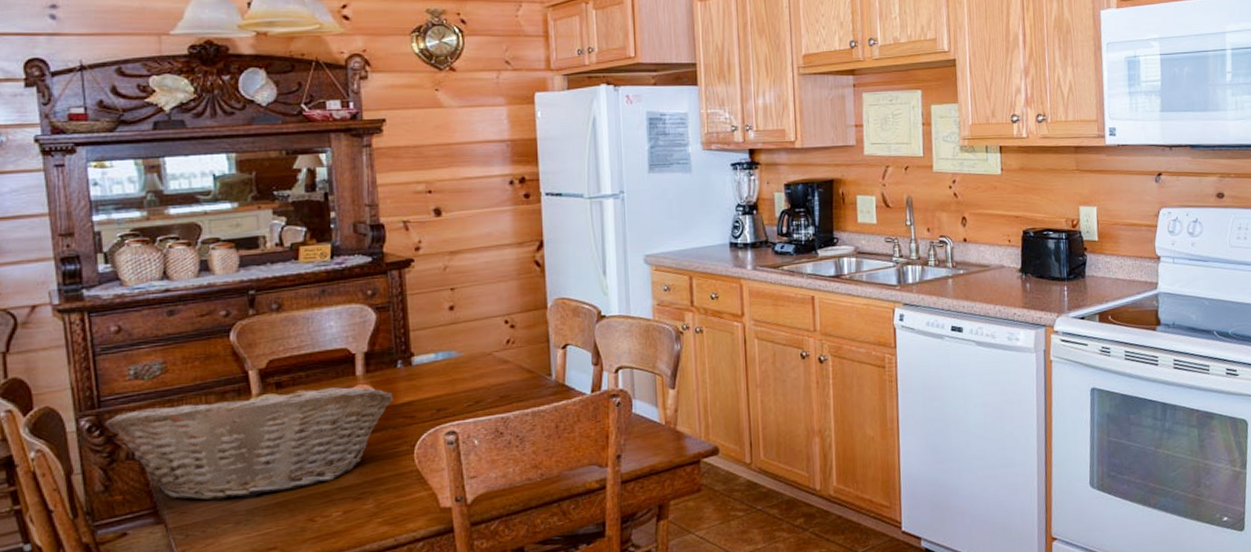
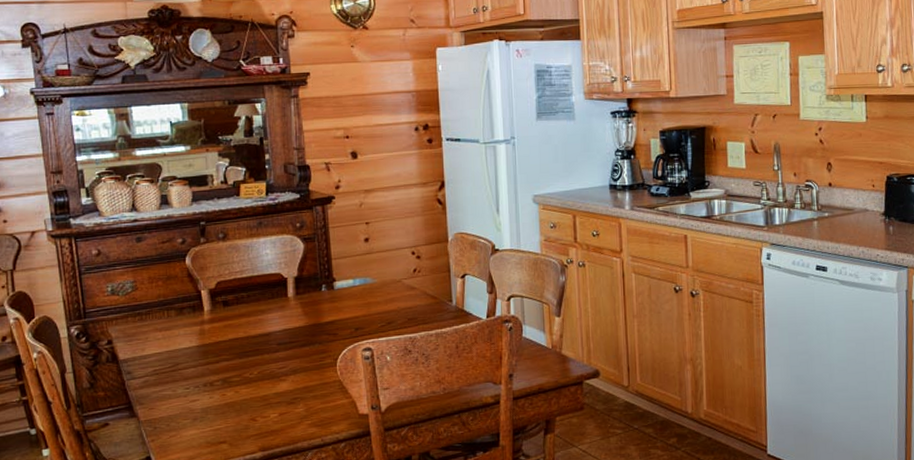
fruit basket: present [105,383,394,501] -> none [89,301,320,400]

